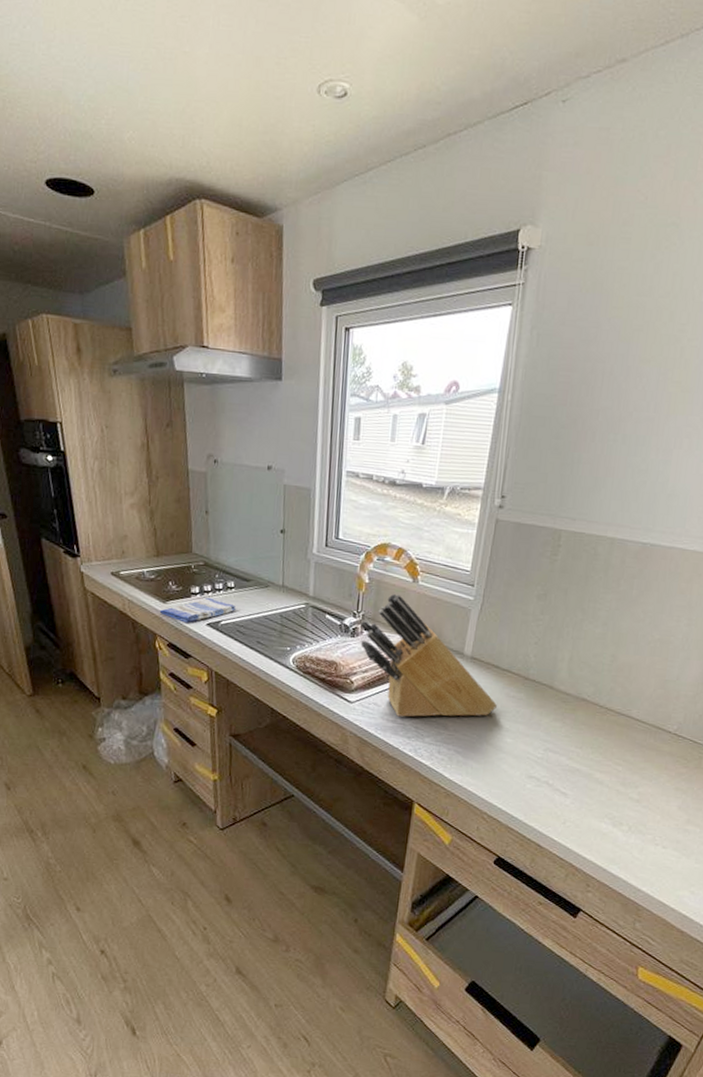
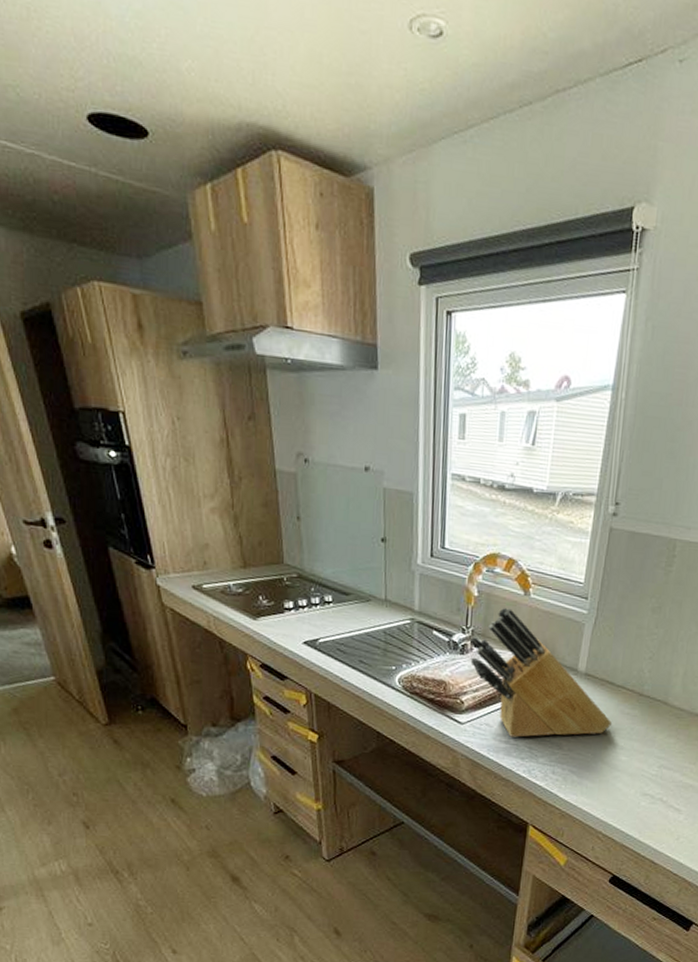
dish towel: present [159,597,237,623] -> none [249,613,336,642]

